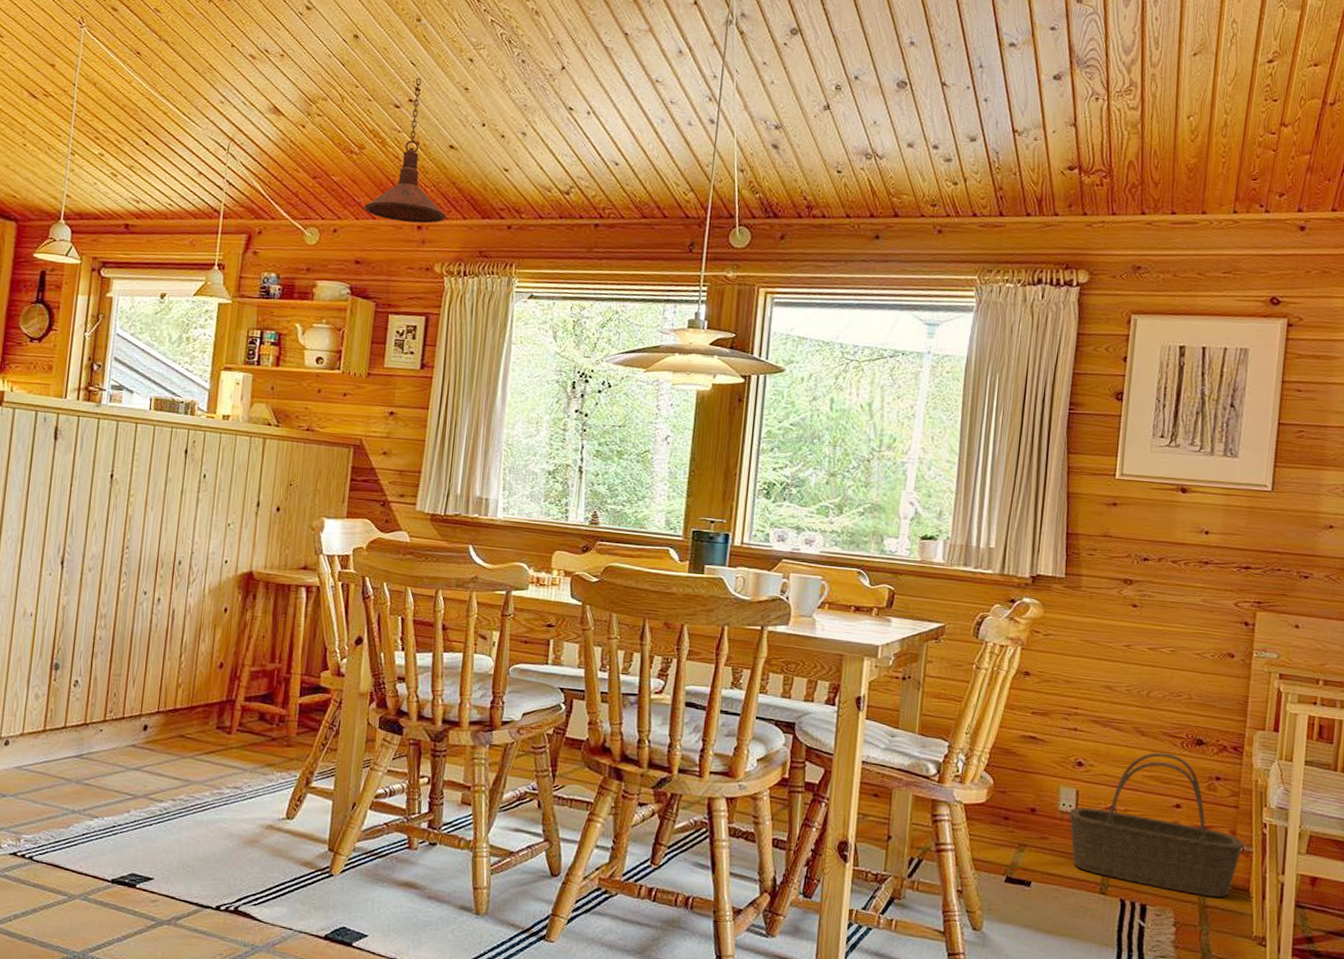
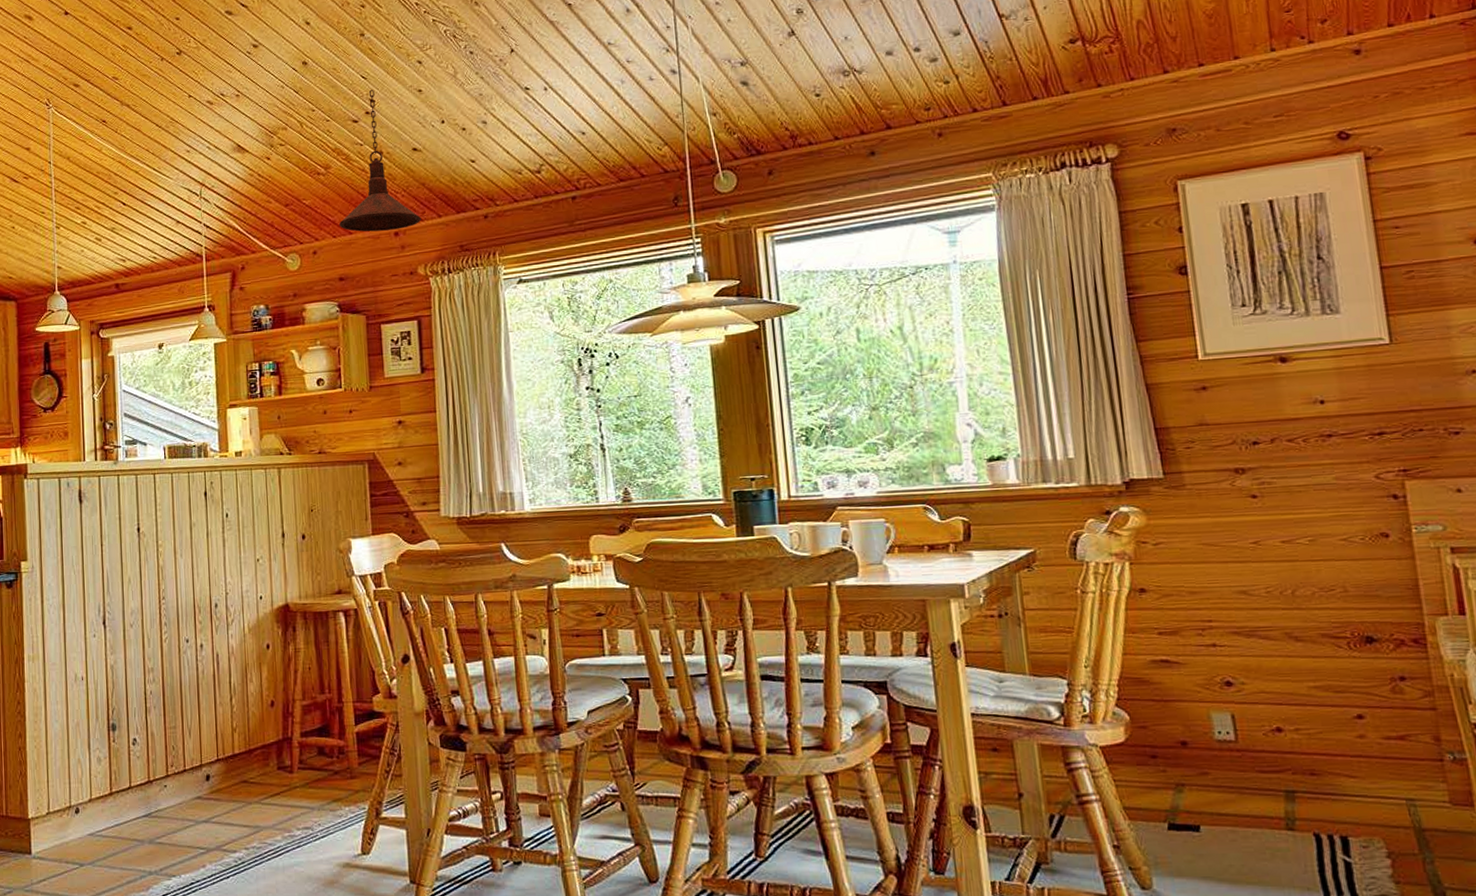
basket: present [1069,752,1243,898] -> none [1227,657,1453,819]

